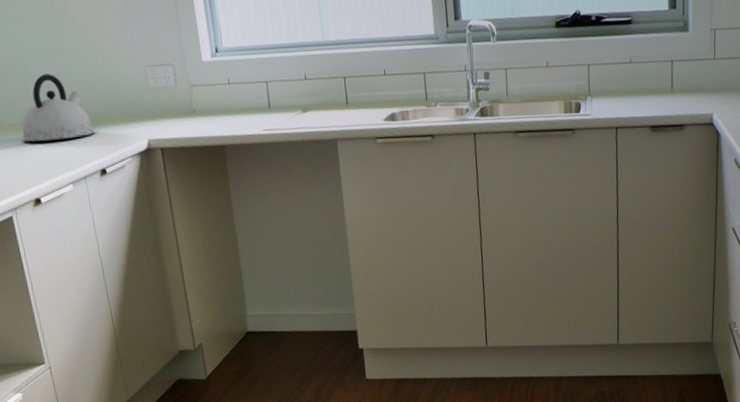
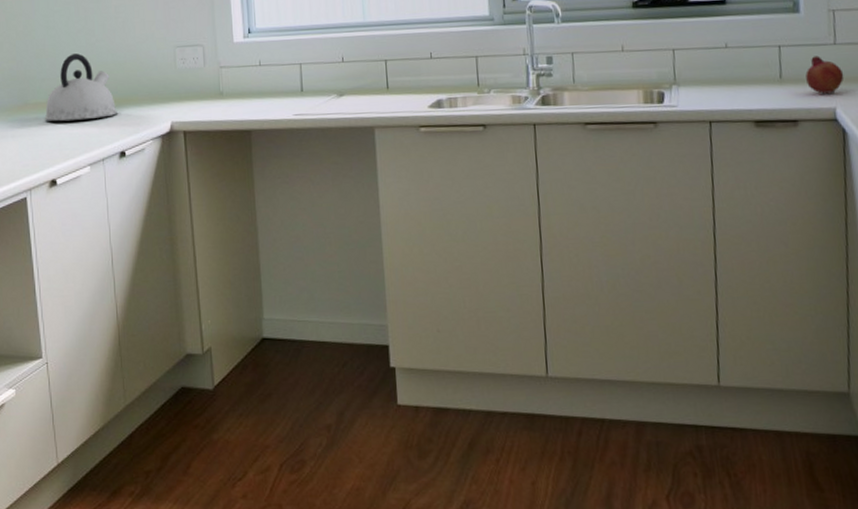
fruit: none [691,69,720,102] -> present [805,55,844,94]

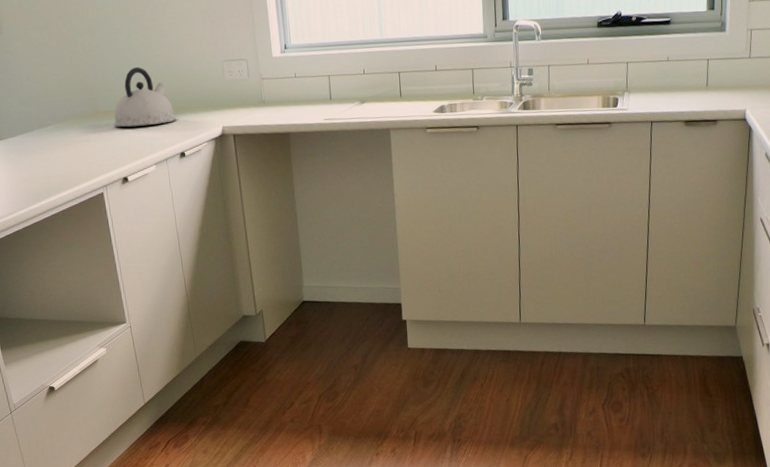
fruit: present [805,55,844,94] -> none [726,67,754,99]

